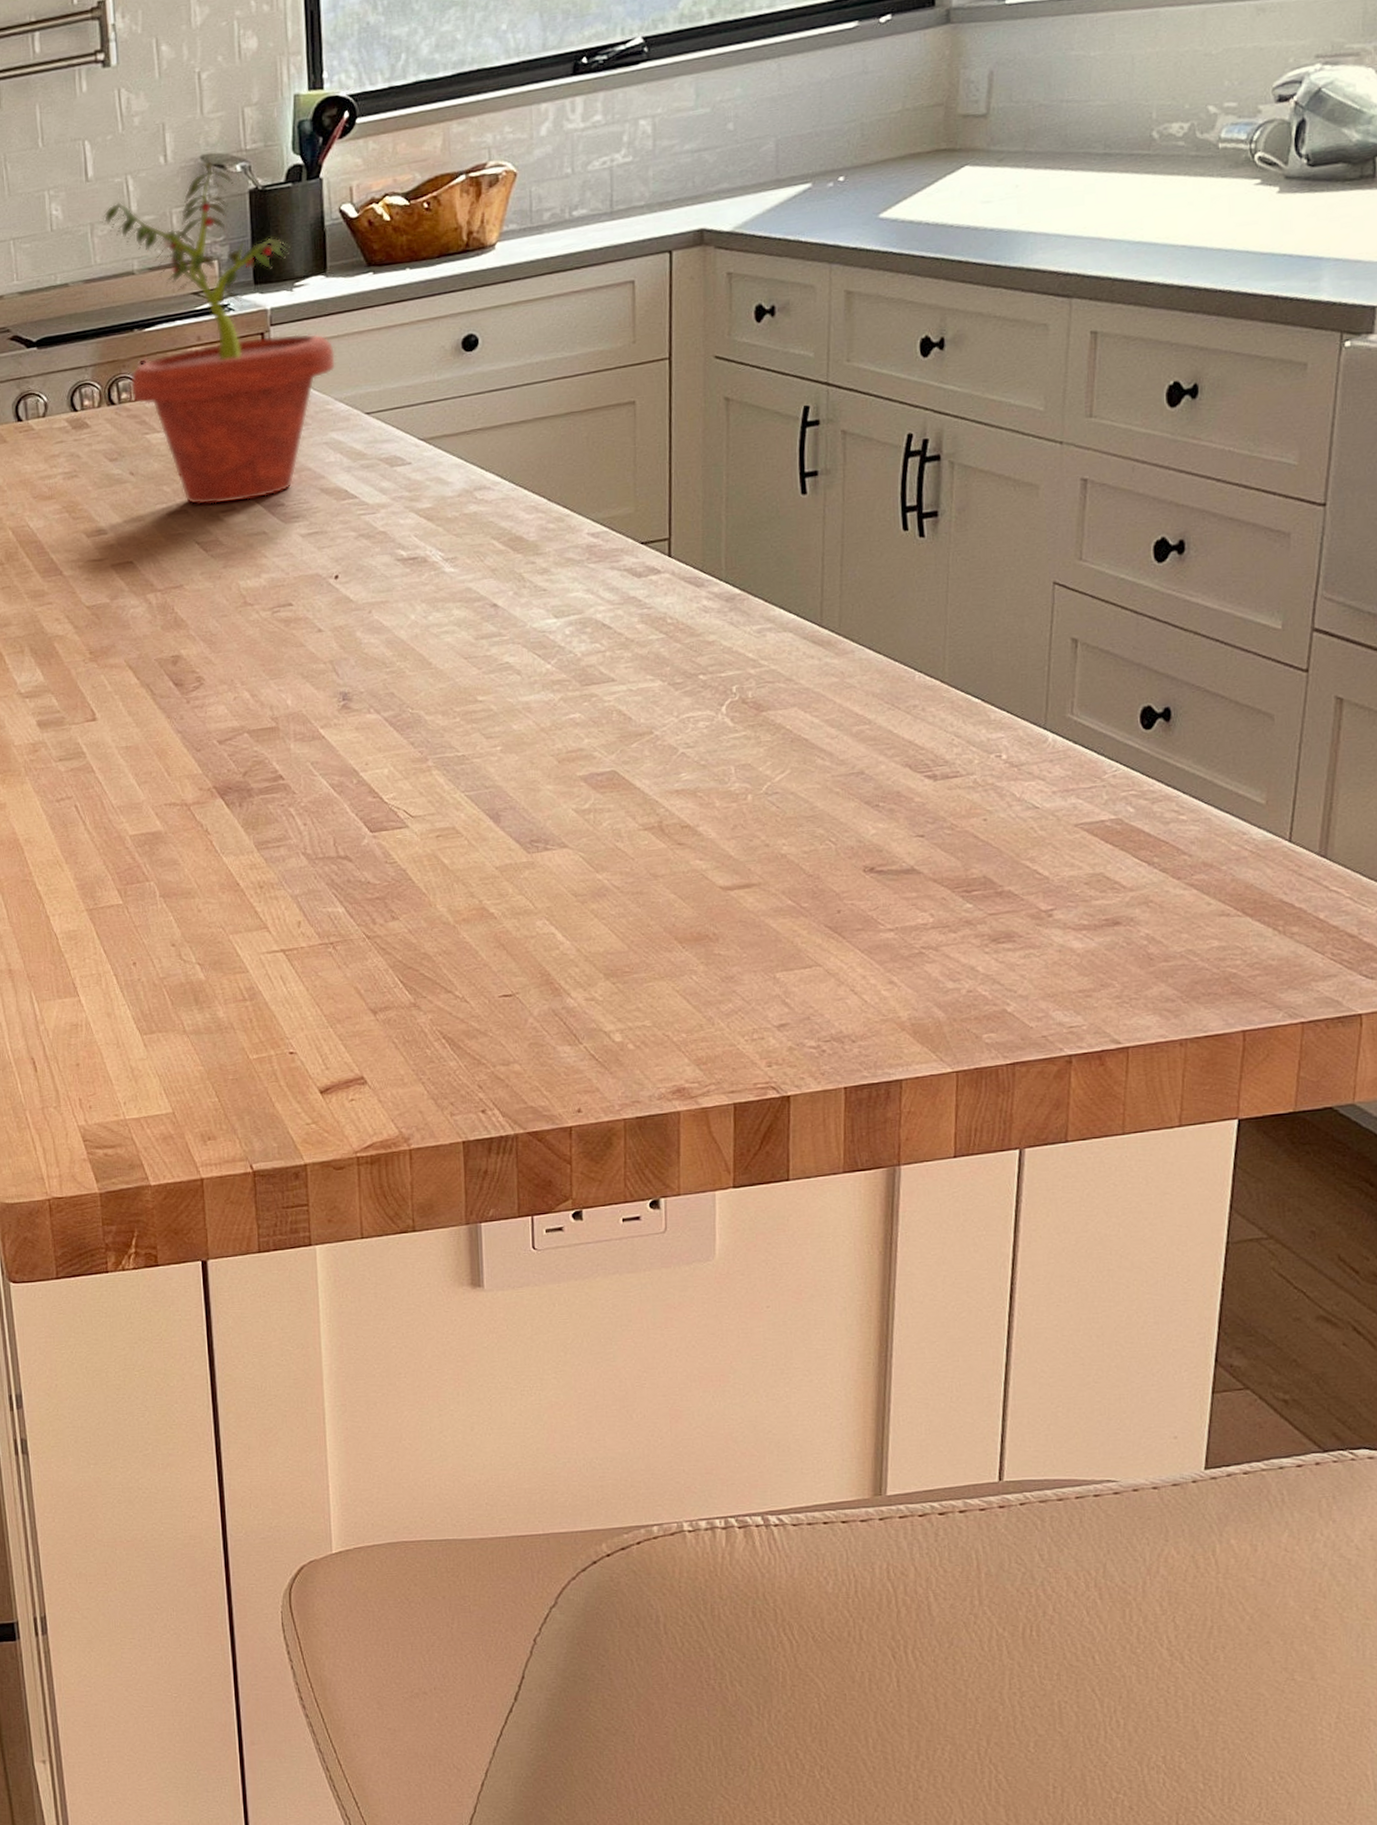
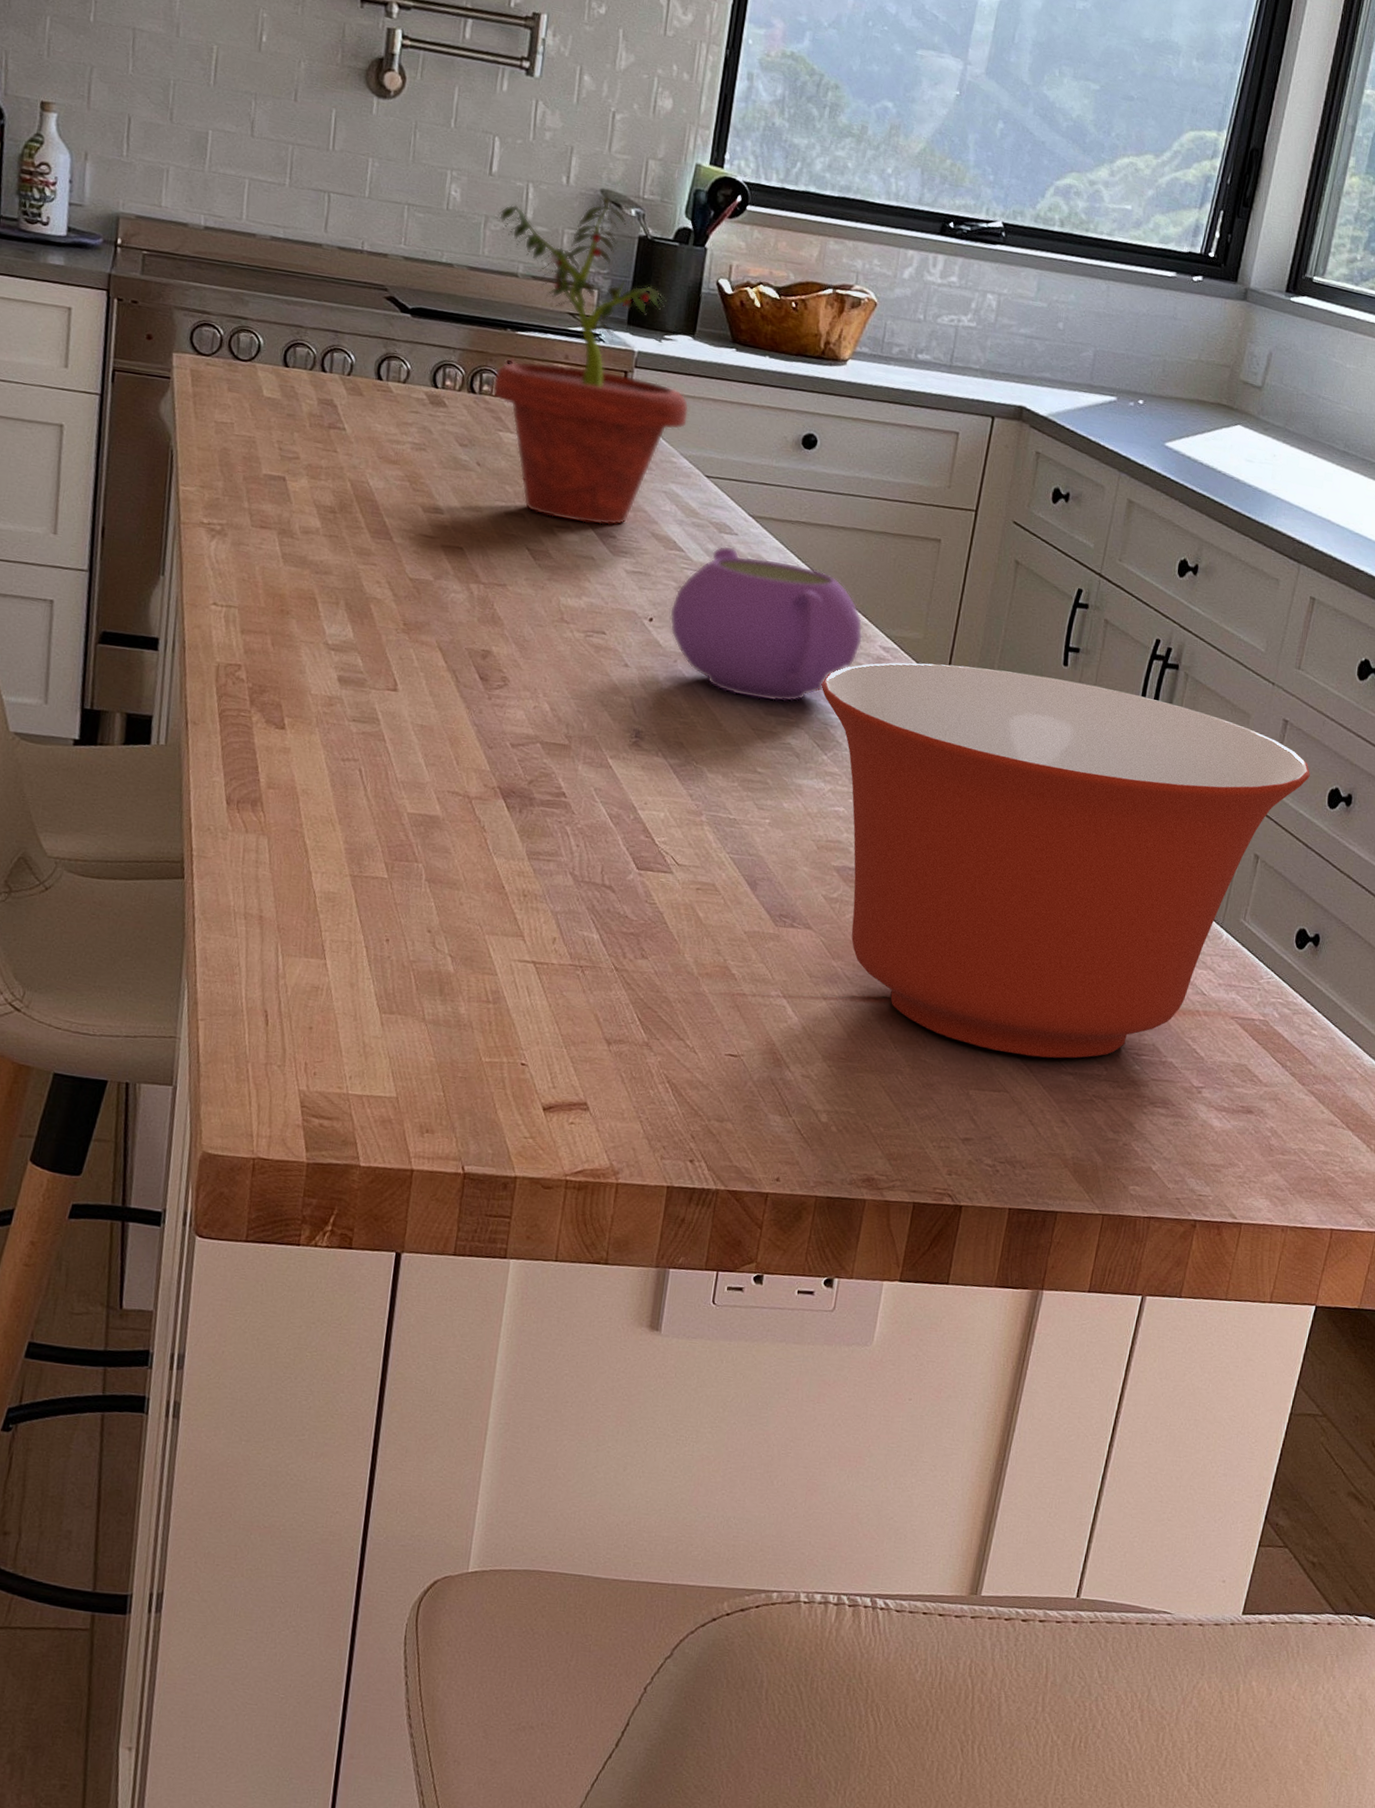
teapot: none [354,473,567,629] -> present [669,546,863,702]
mixing bowl: none [530,499,1126,926] -> present [821,662,1310,1059]

